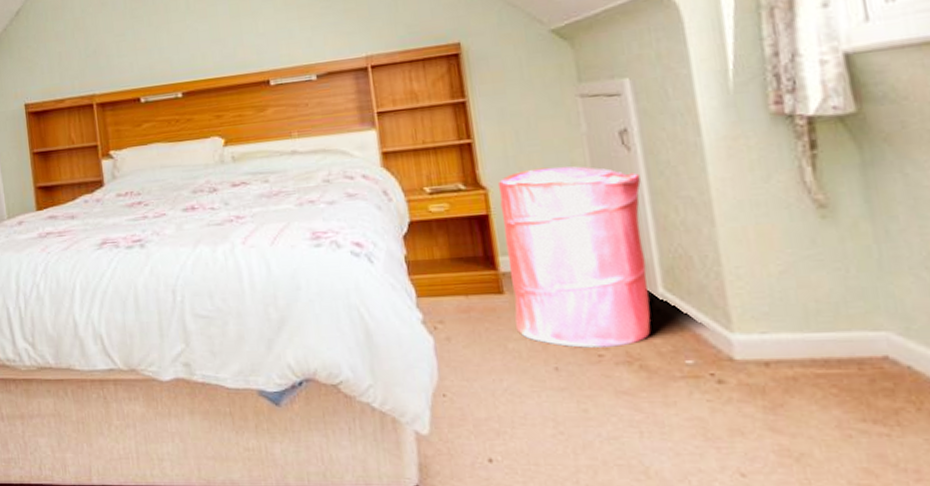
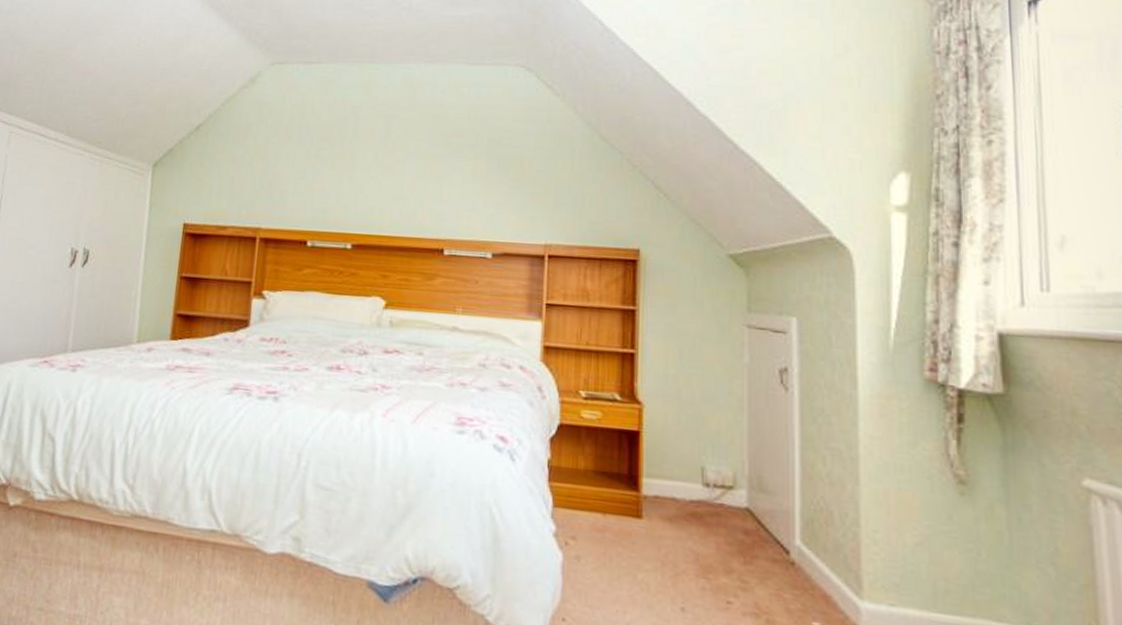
laundry hamper: present [497,166,651,348] -> none [650,392,793,596]

